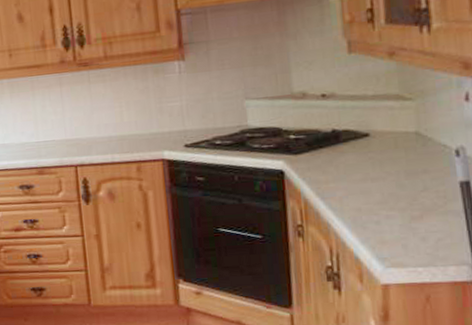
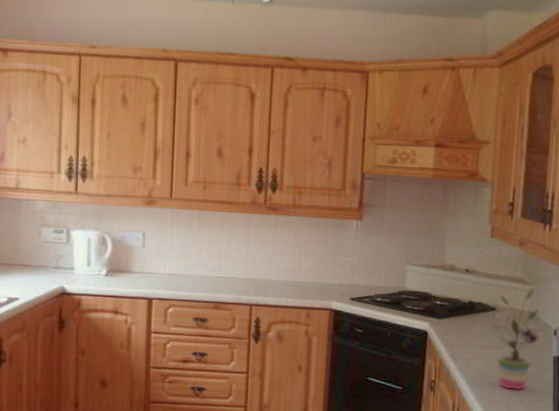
potted plant: none [357,105,442,228] -> present [485,289,545,391]

